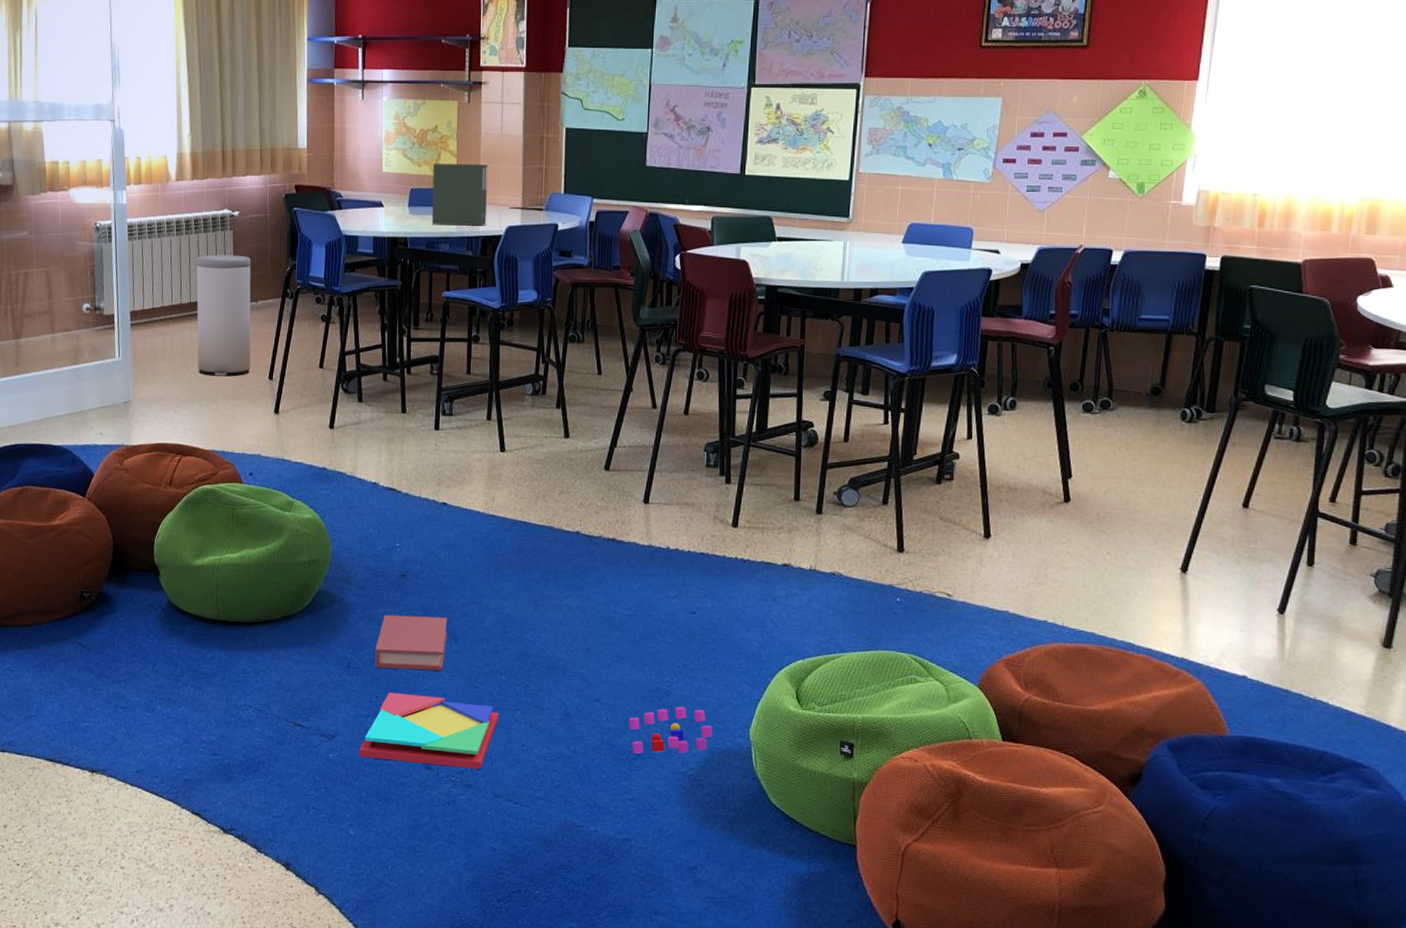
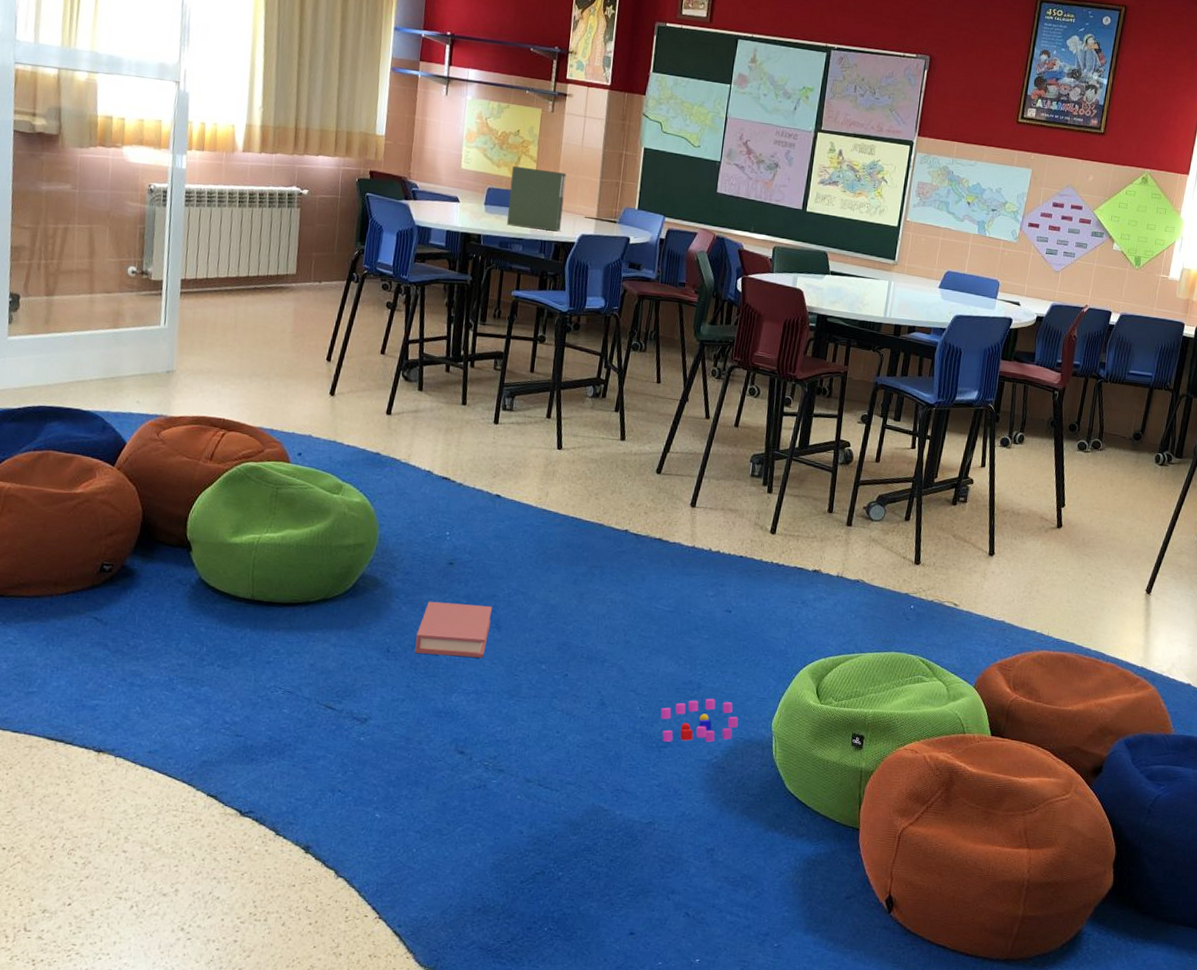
pedal bin: present [196,254,251,377] -> none [250,230,317,355]
puzzle game: present [359,692,499,769] -> none [391,677,537,755]

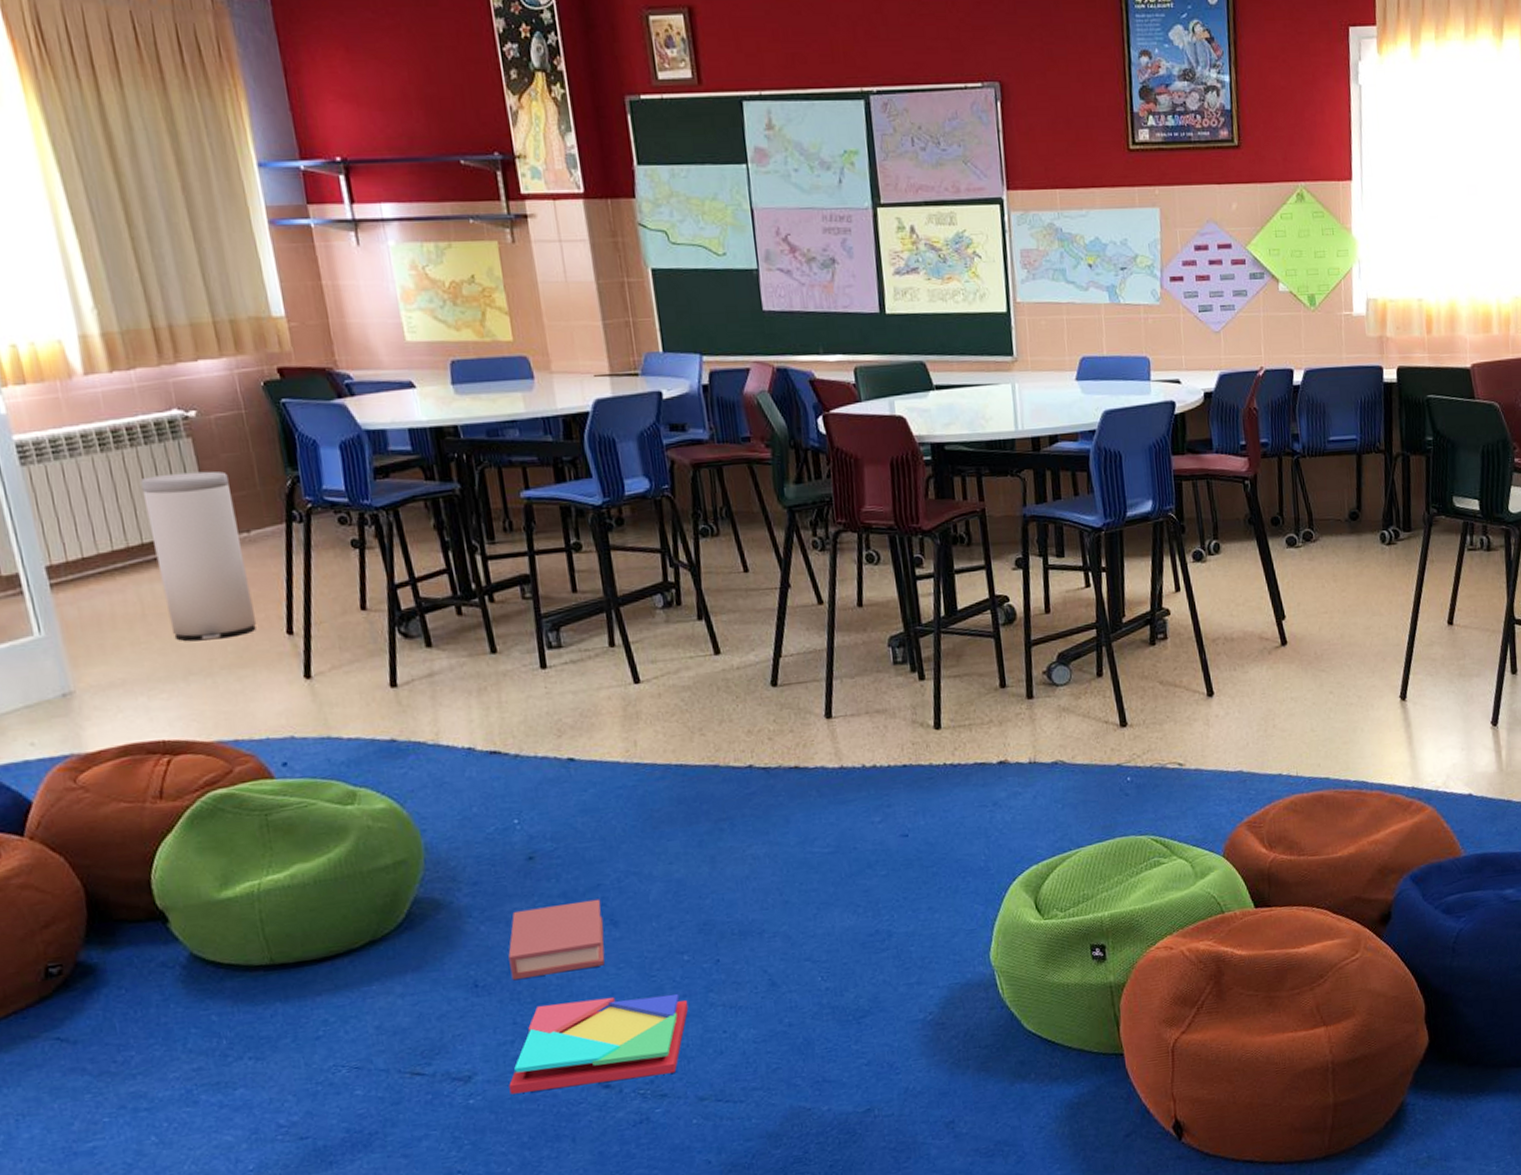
pedal bin: none [250,230,317,355] -> present [141,471,257,642]
puzzle game: none [391,677,537,755] -> present [509,993,689,1095]
binder: present [507,165,567,232] -> none [477,322,565,406]
toy blocks: present [660,698,739,743] -> none [848,944,949,1011]

